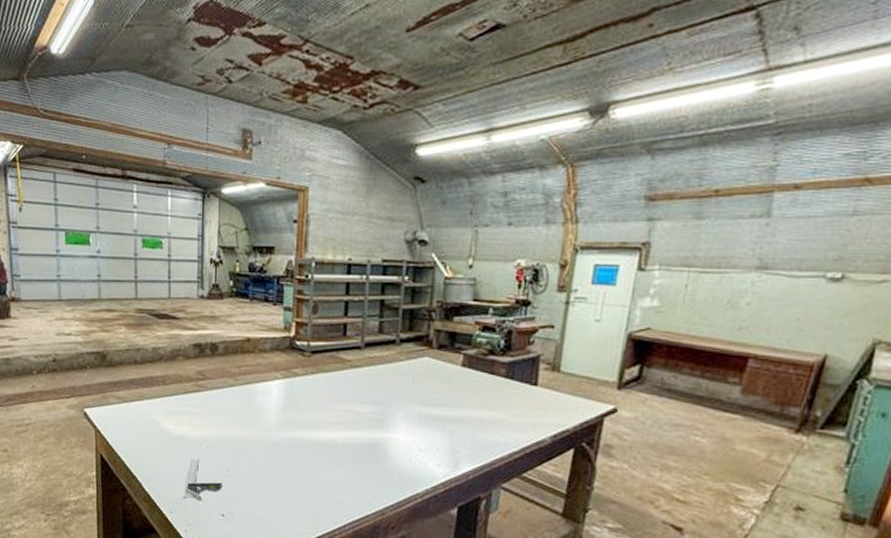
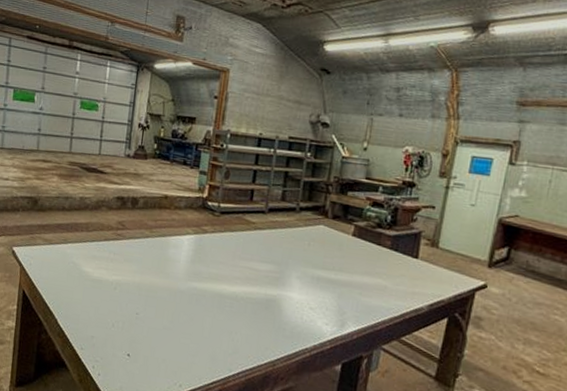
combination square: present [183,458,222,502] -> none [94,300,131,342]

